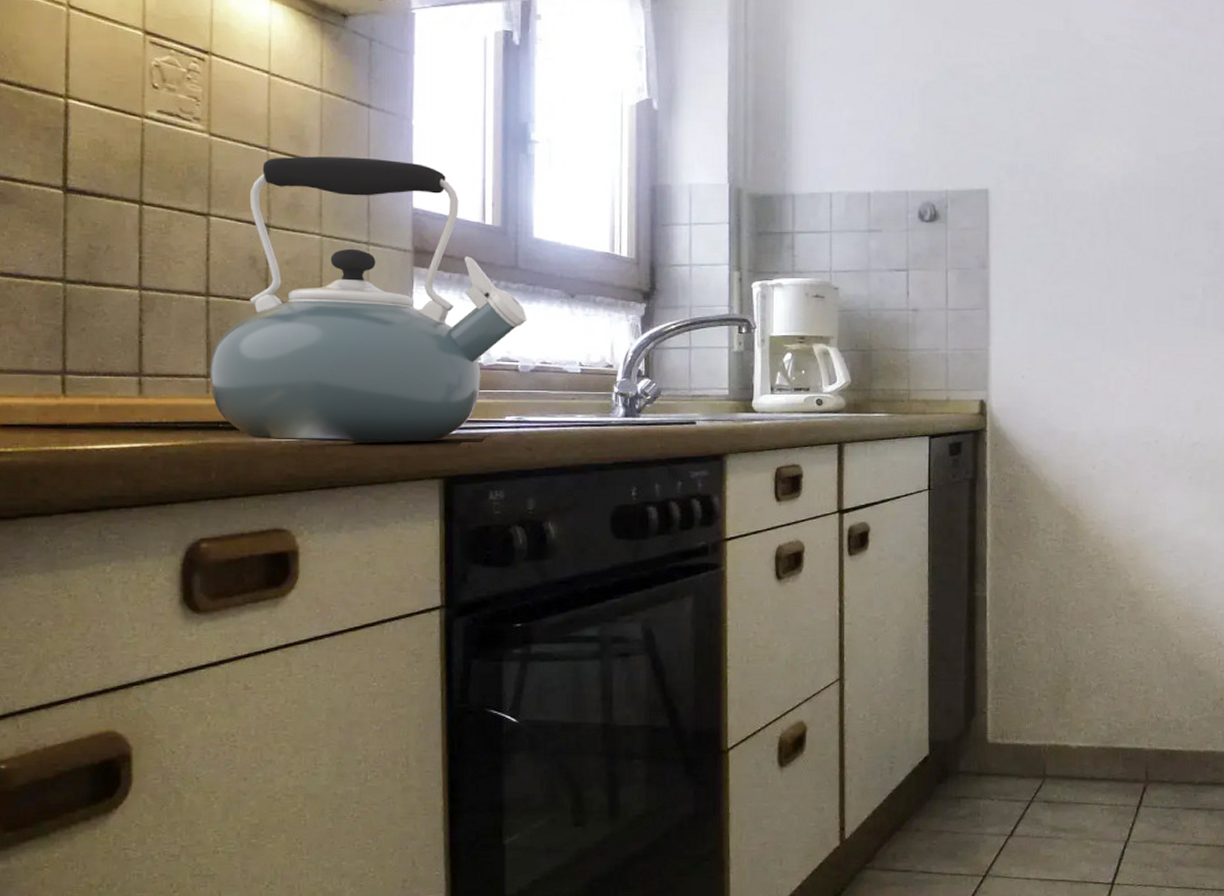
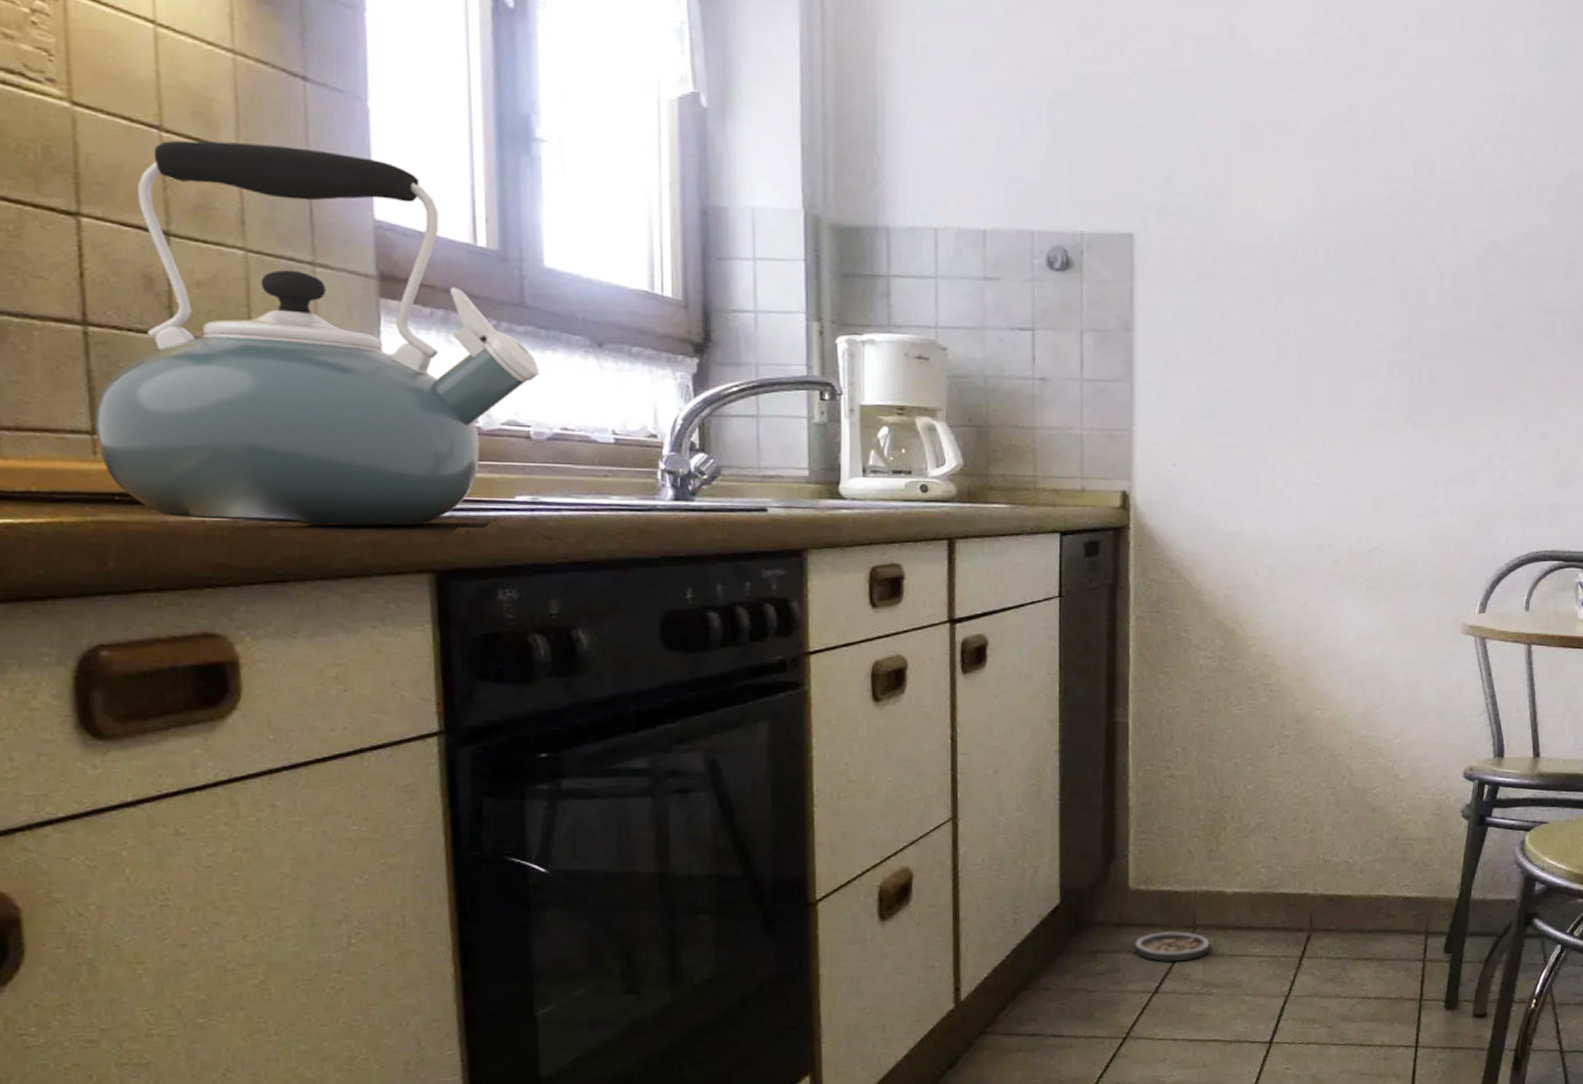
pet bowl: none [993,781,1058,808] -> present [1135,931,1210,962]

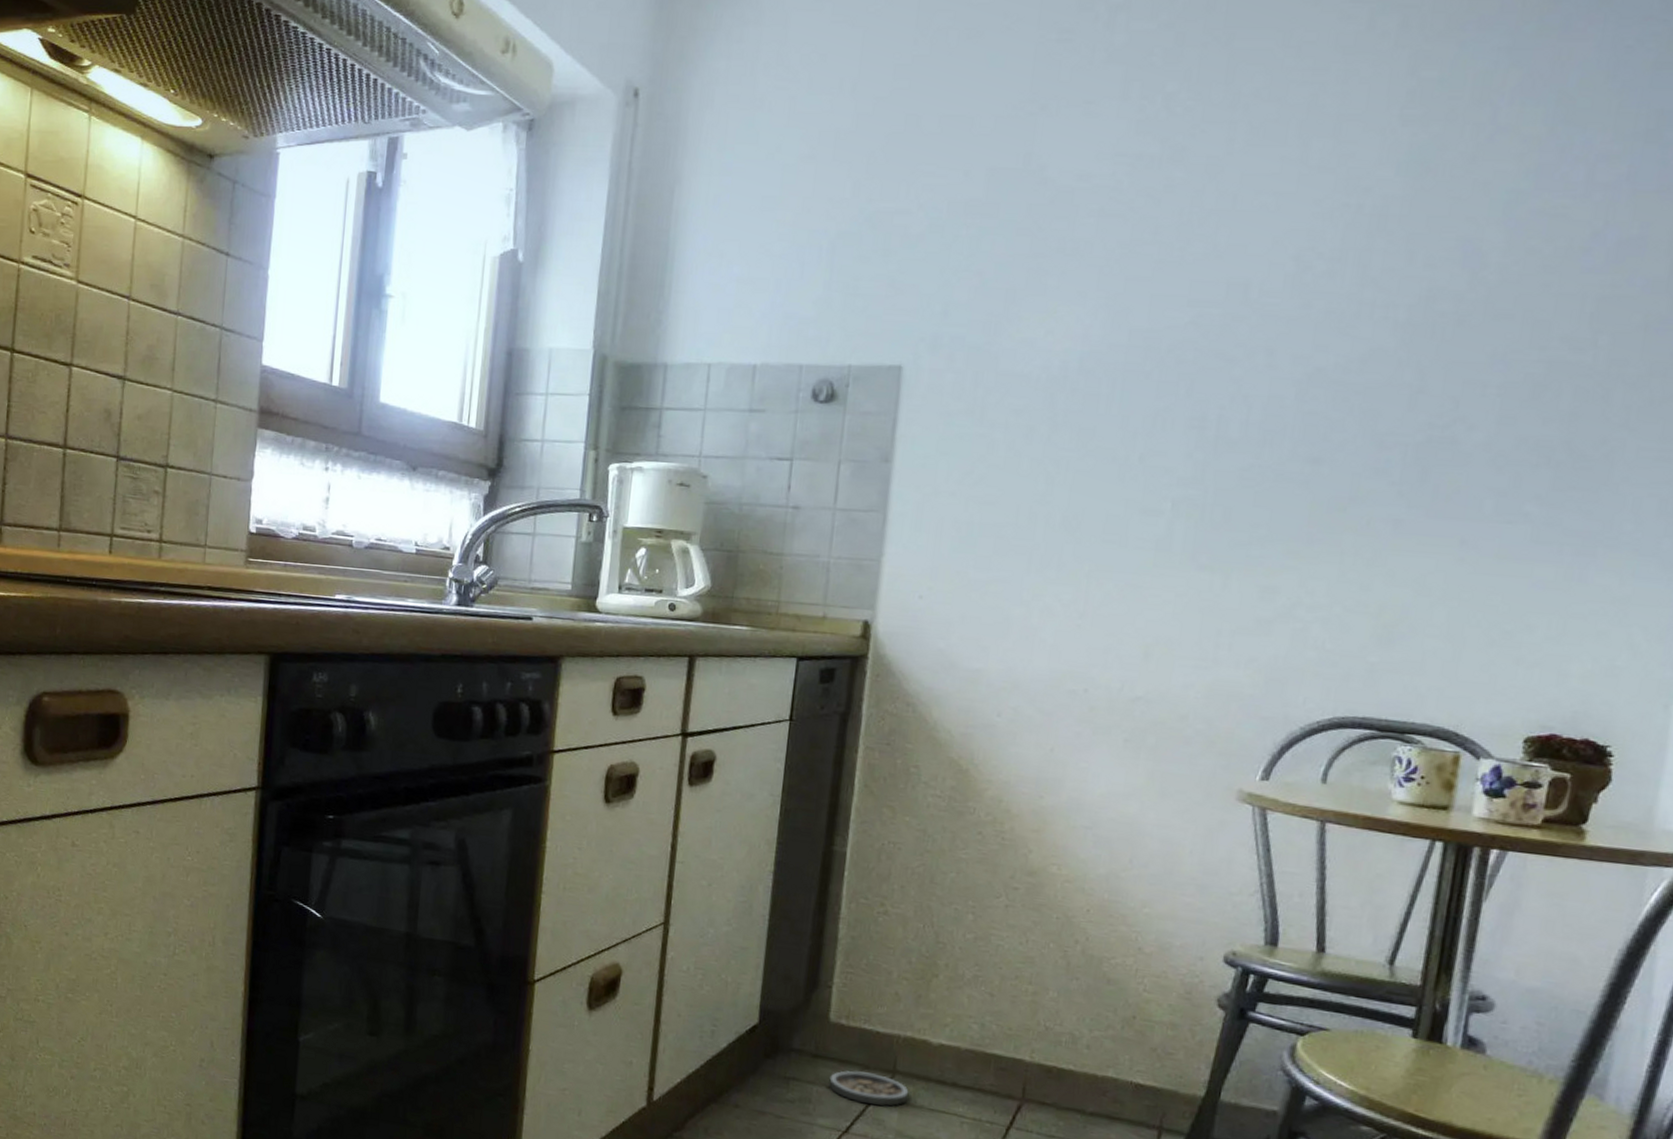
kettle: present [94,140,540,525] -> none [61,306,366,614]

